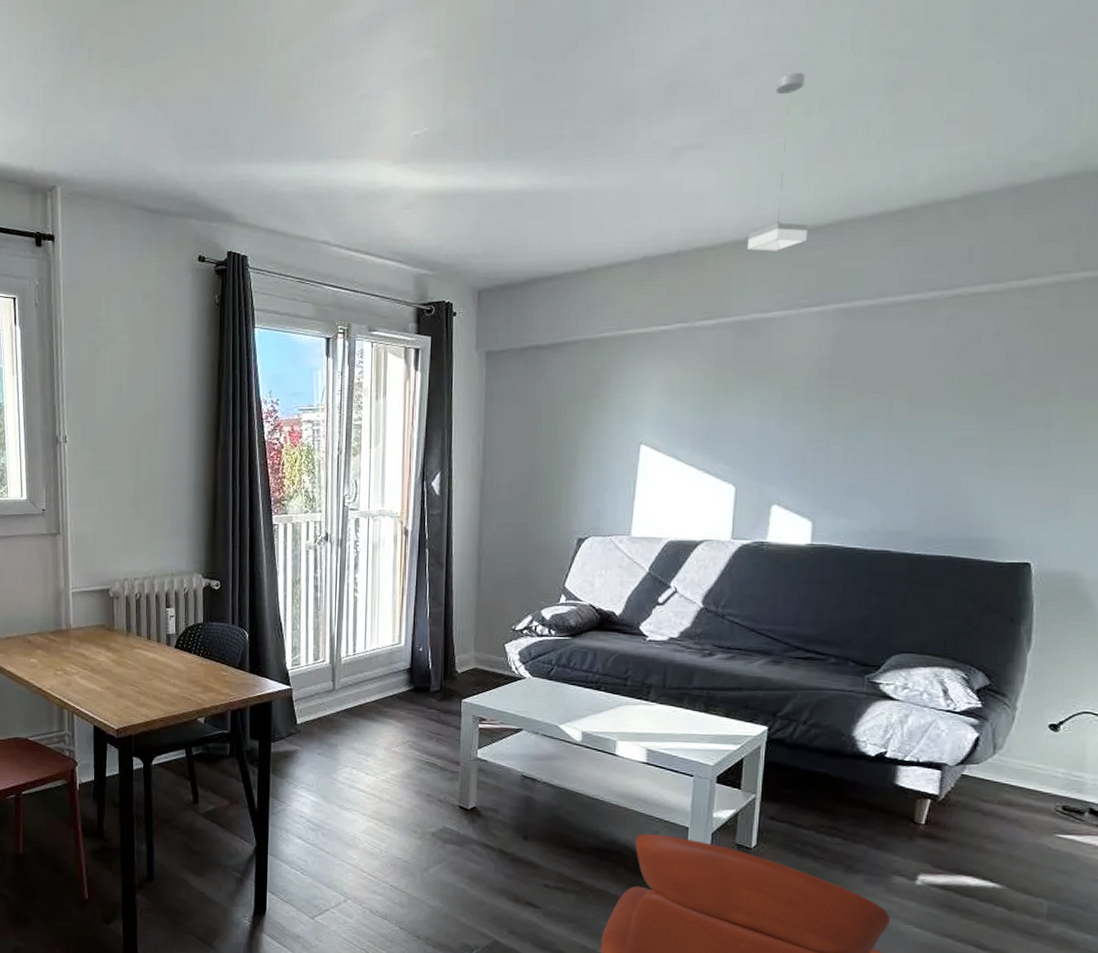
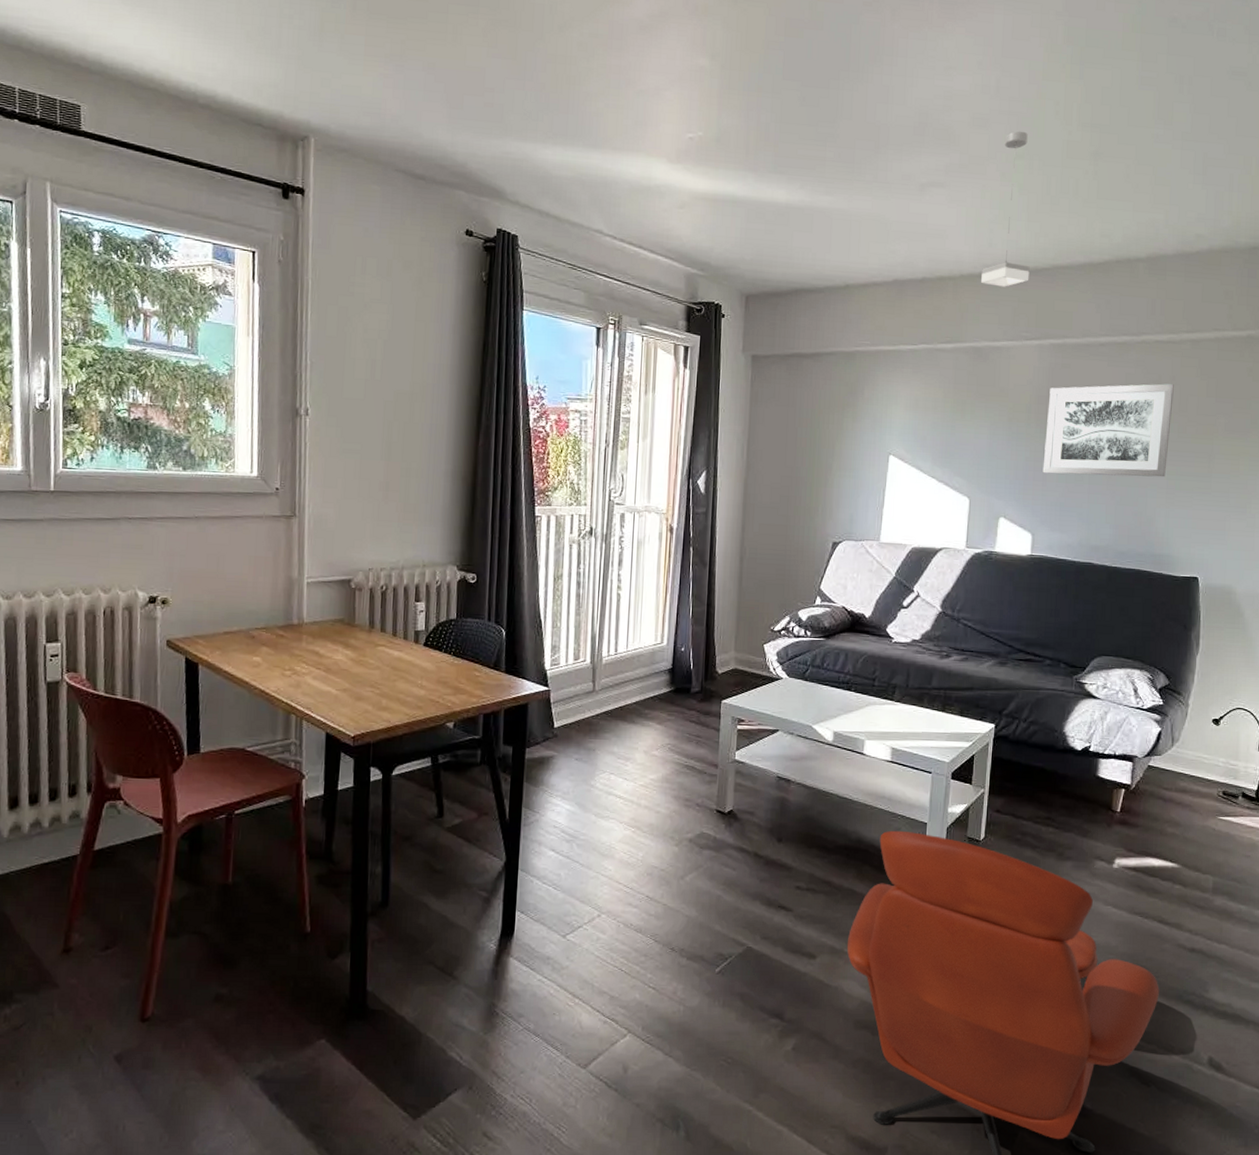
wall art: none [825,342,998,454] -> present [1042,383,1174,477]

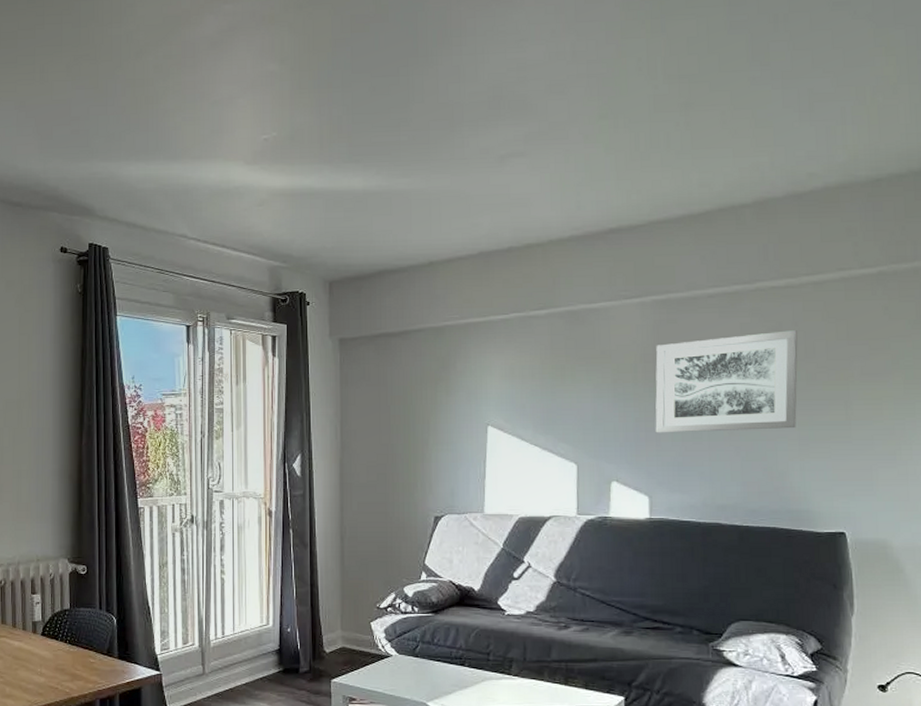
pendant lamp: present [981,131,1030,287] -> none [571,91,624,248]

